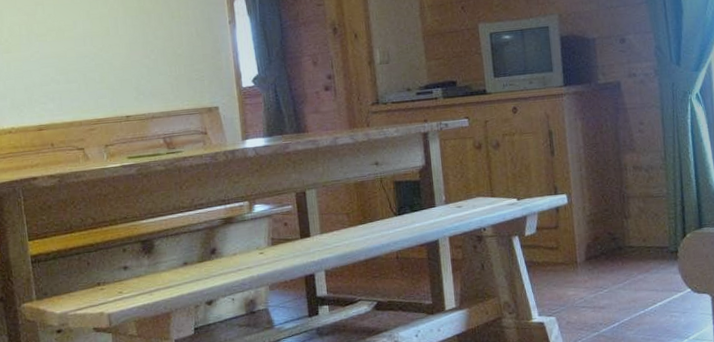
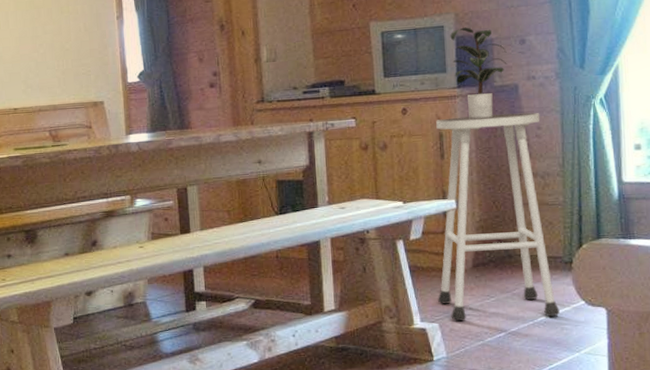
stool: none [545,108,669,313] -> present [436,112,560,321]
potted plant: none [555,27,610,116] -> present [450,27,507,119]

